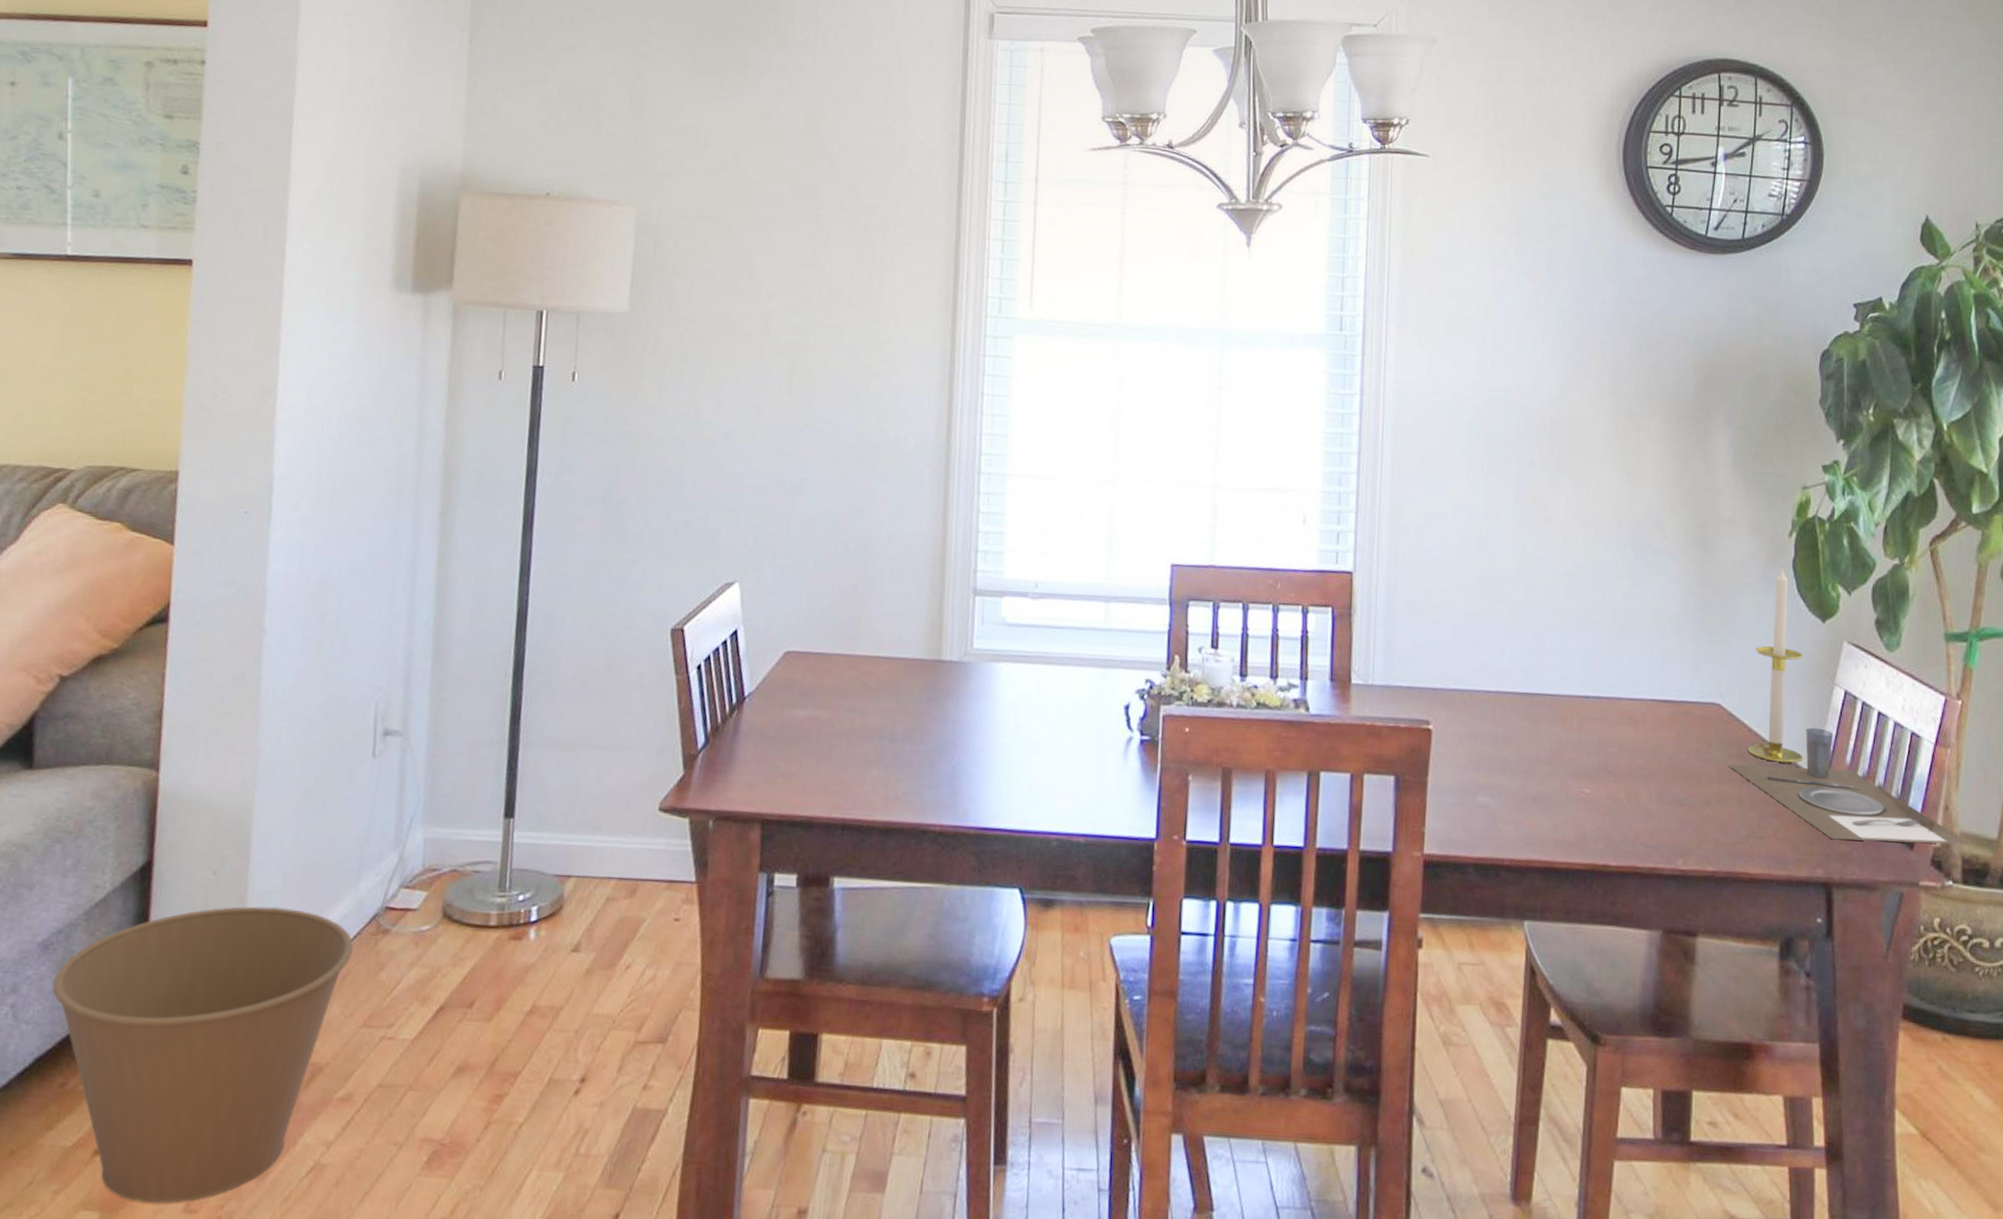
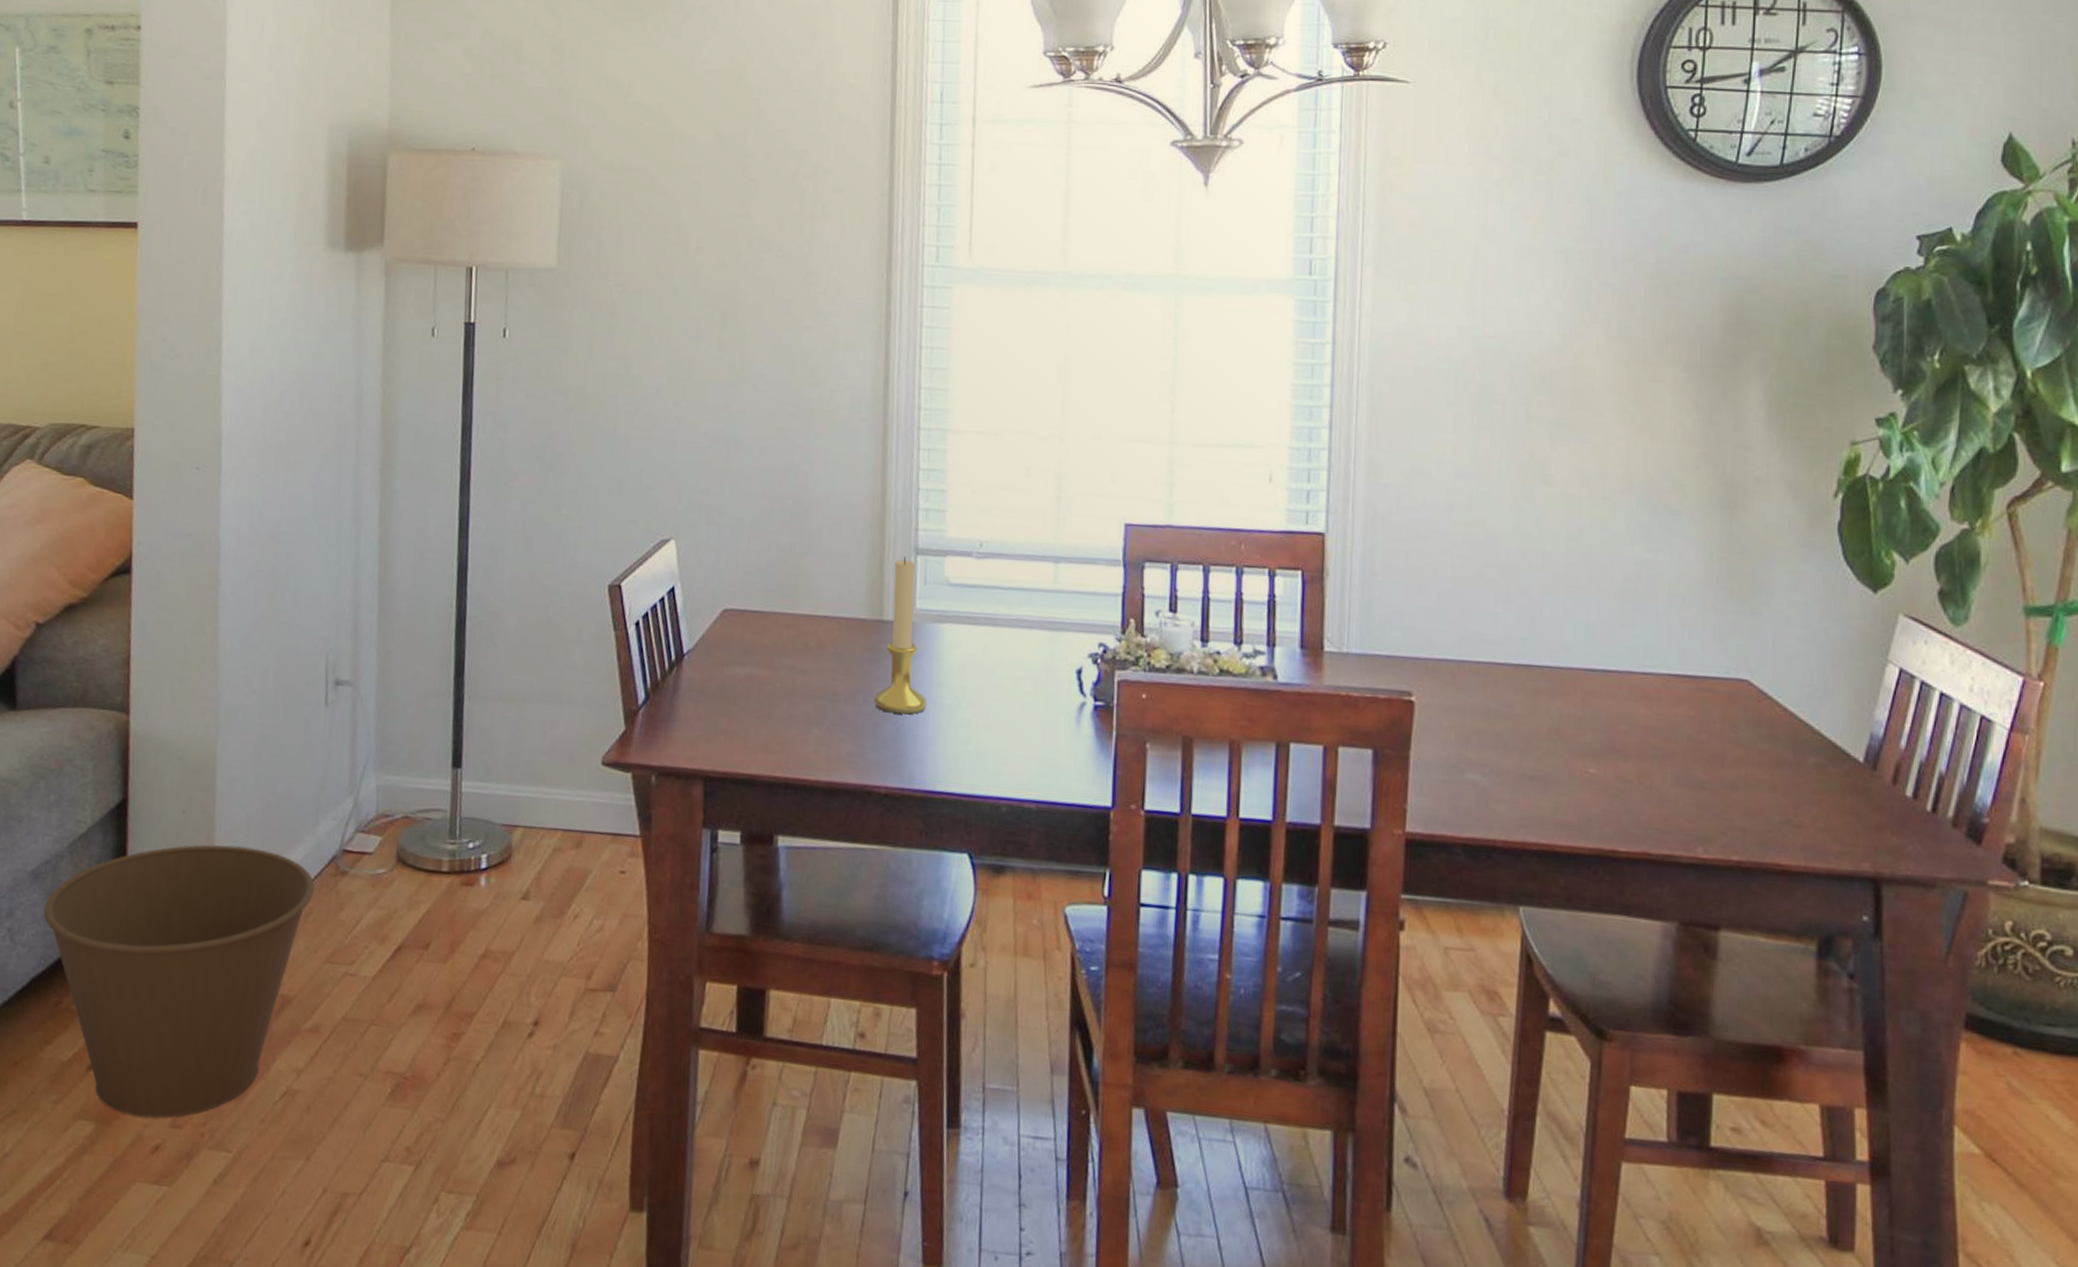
candle holder: none [931,597,983,753] -> present [874,556,927,715]
place setting: present [1728,727,1972,845] -> none [1757,708,2054,842]
candle: present [1748,566,1804,764] -> none [1782,530,1849,747]

